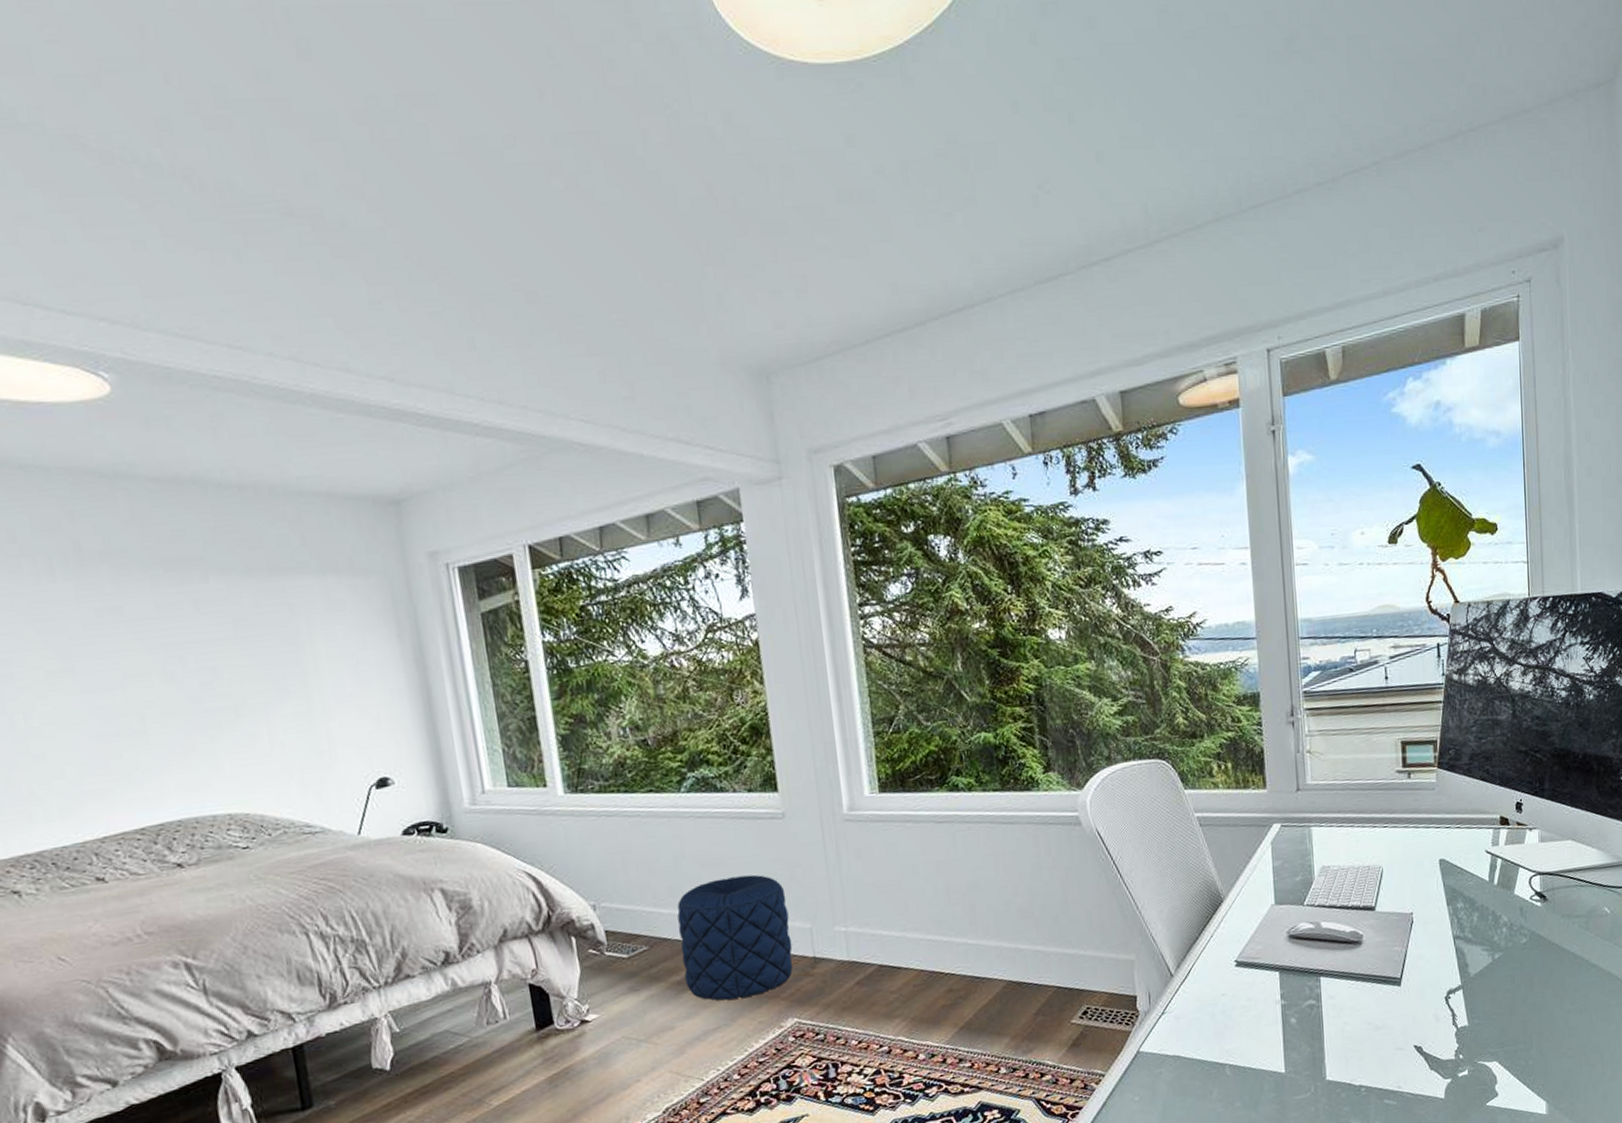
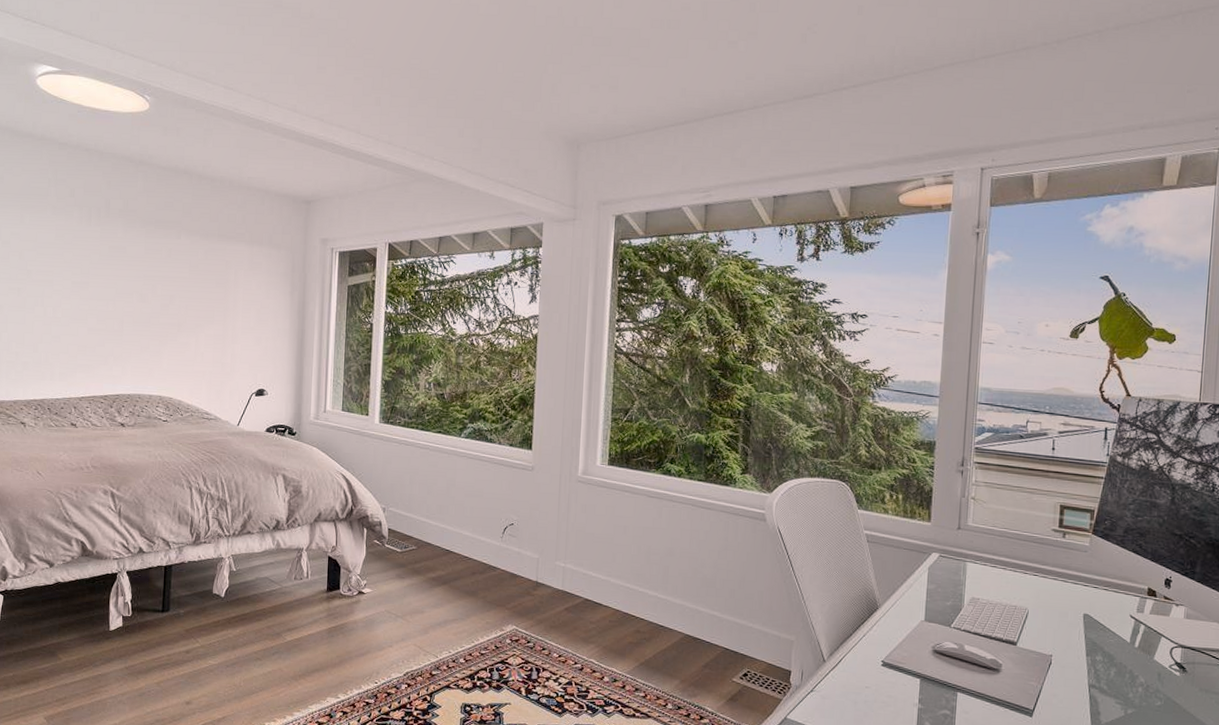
pouf: present [677,874,793,1001] -> none [438,507,524,601]

